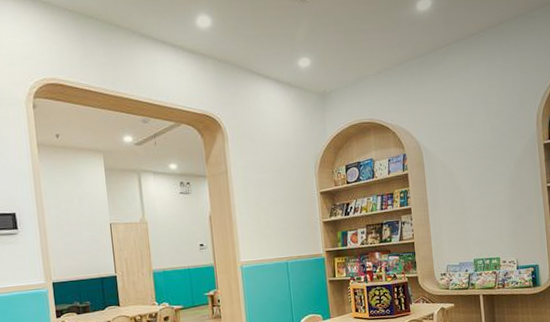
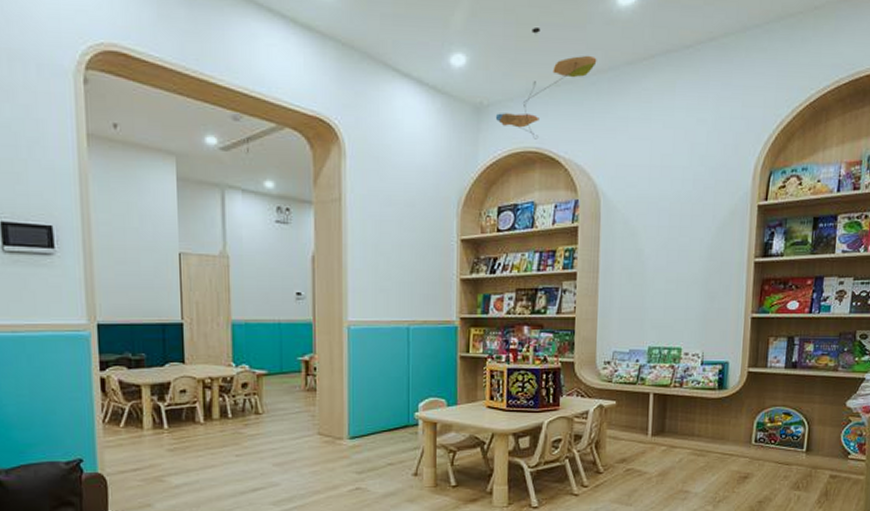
ceiling mobile: none [336,33,407,113] -> present [495,28,597,140]

